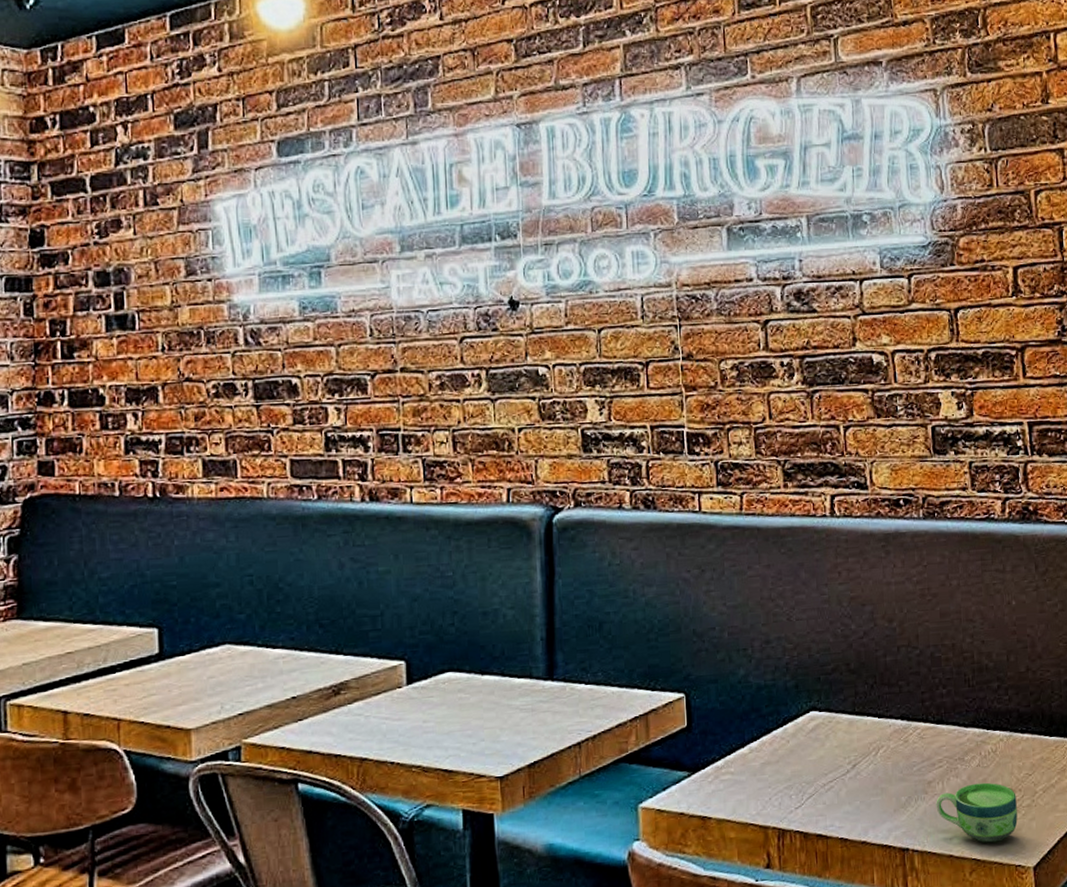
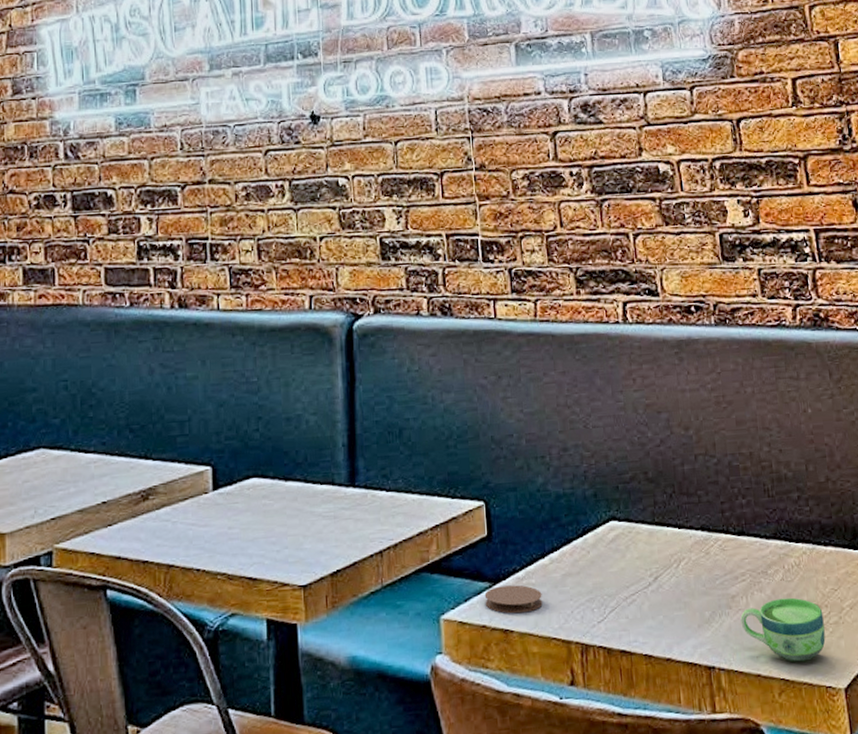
coaster: none [683,773,741,802] -> present [484,585,543,614]

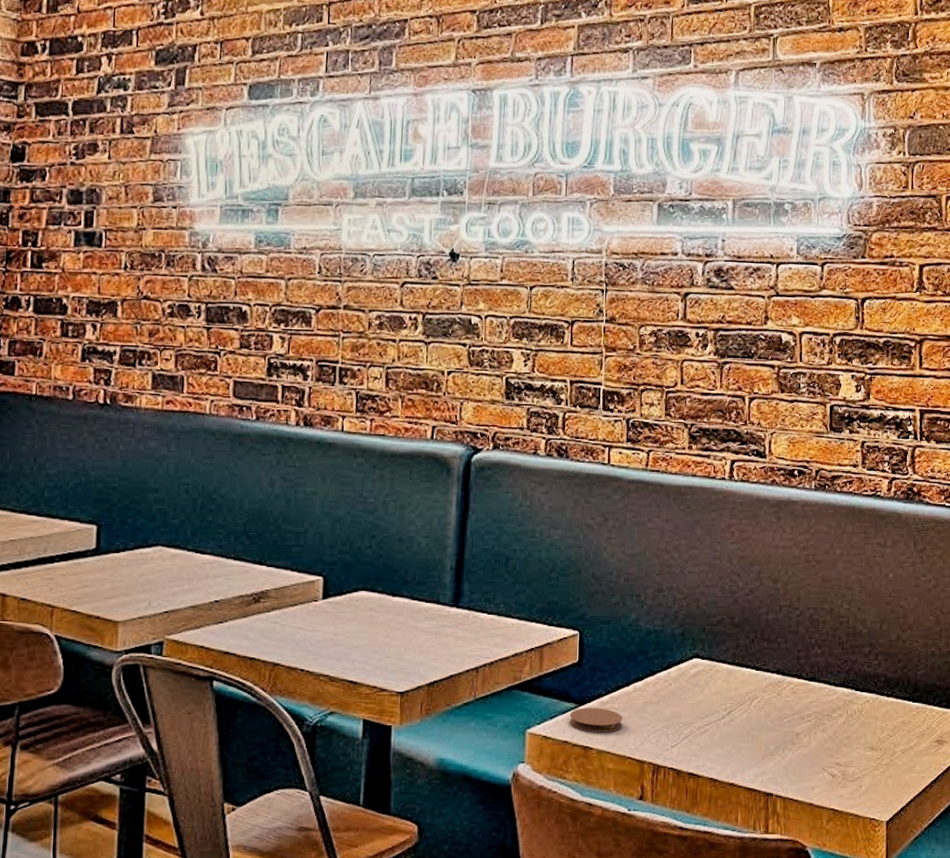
cup: present [740,597,826,662] -> none [801,739,877,795]

